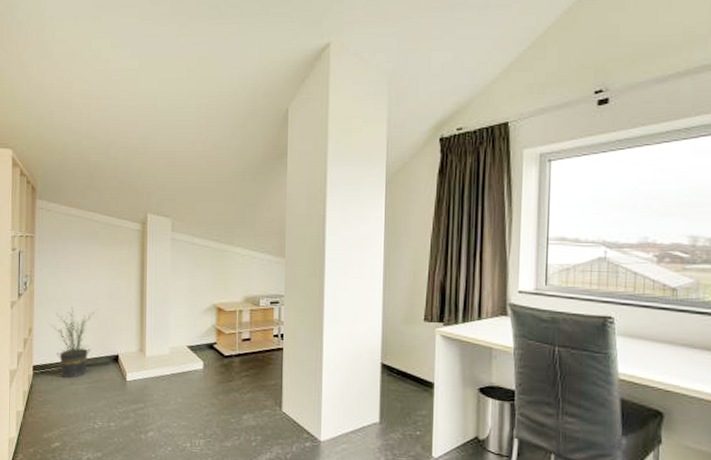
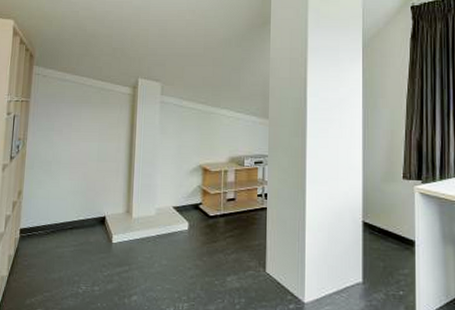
potted plant: present [51,307,97,378] -> none [40,169,86,241]

